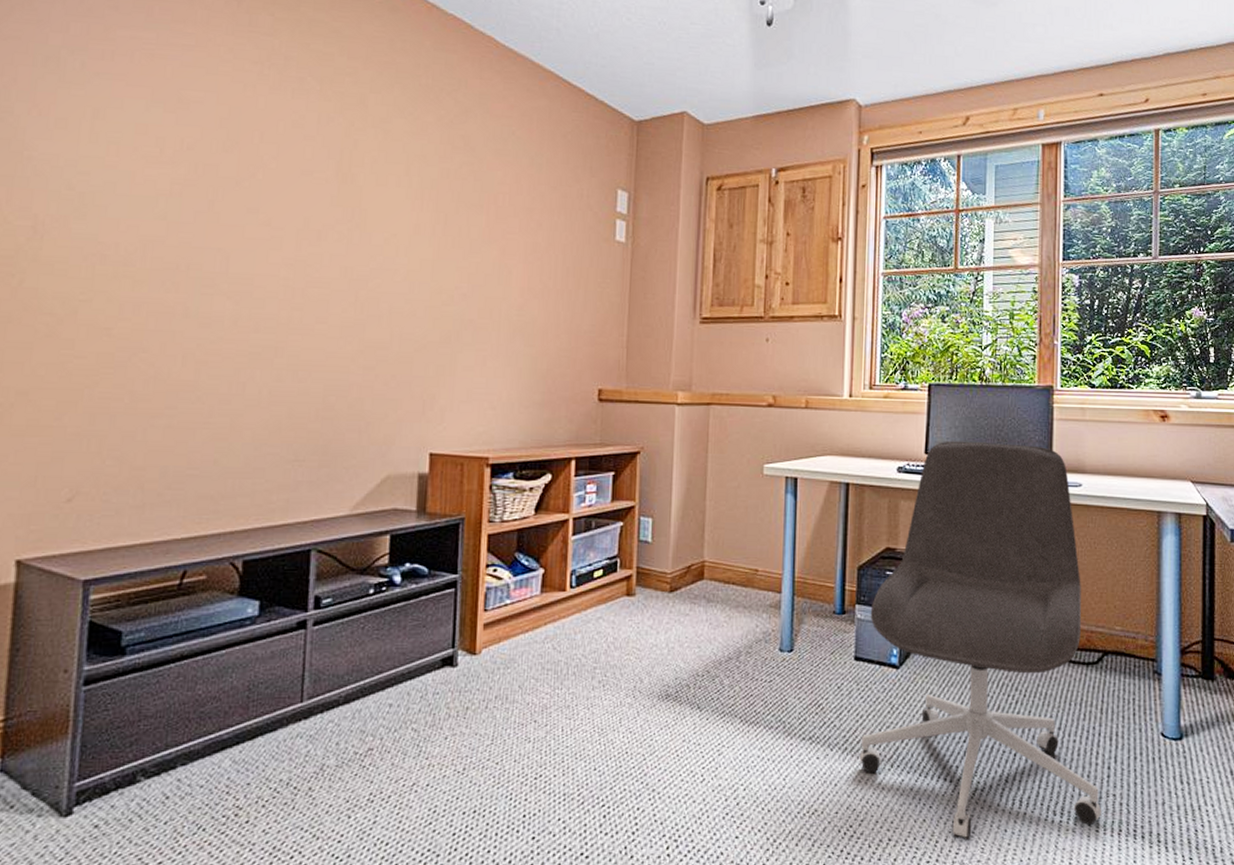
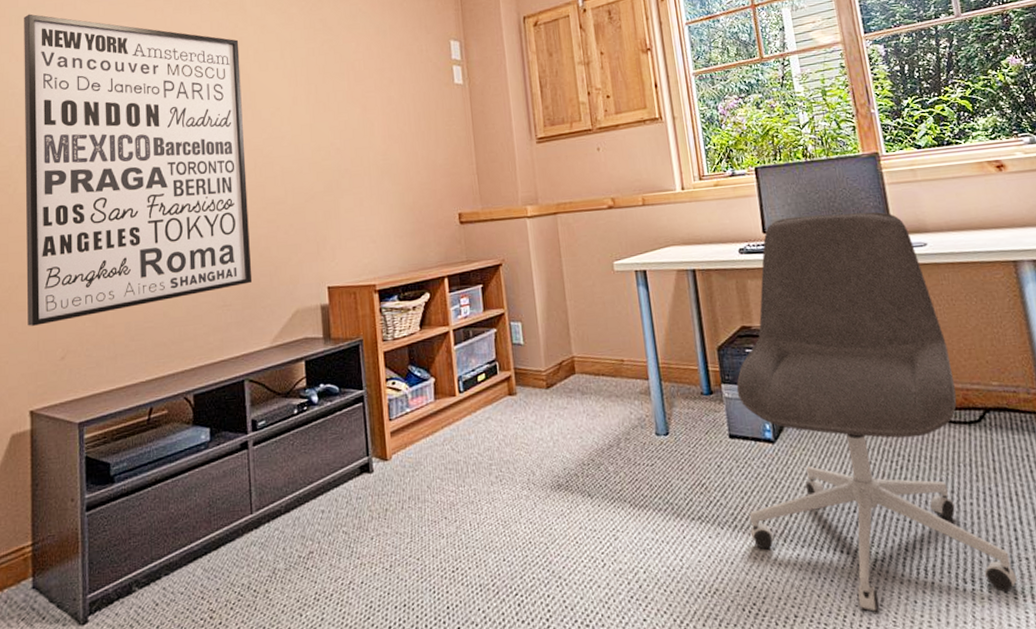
wall art: none [23,56,353,457] -> present [24,14,253,326]

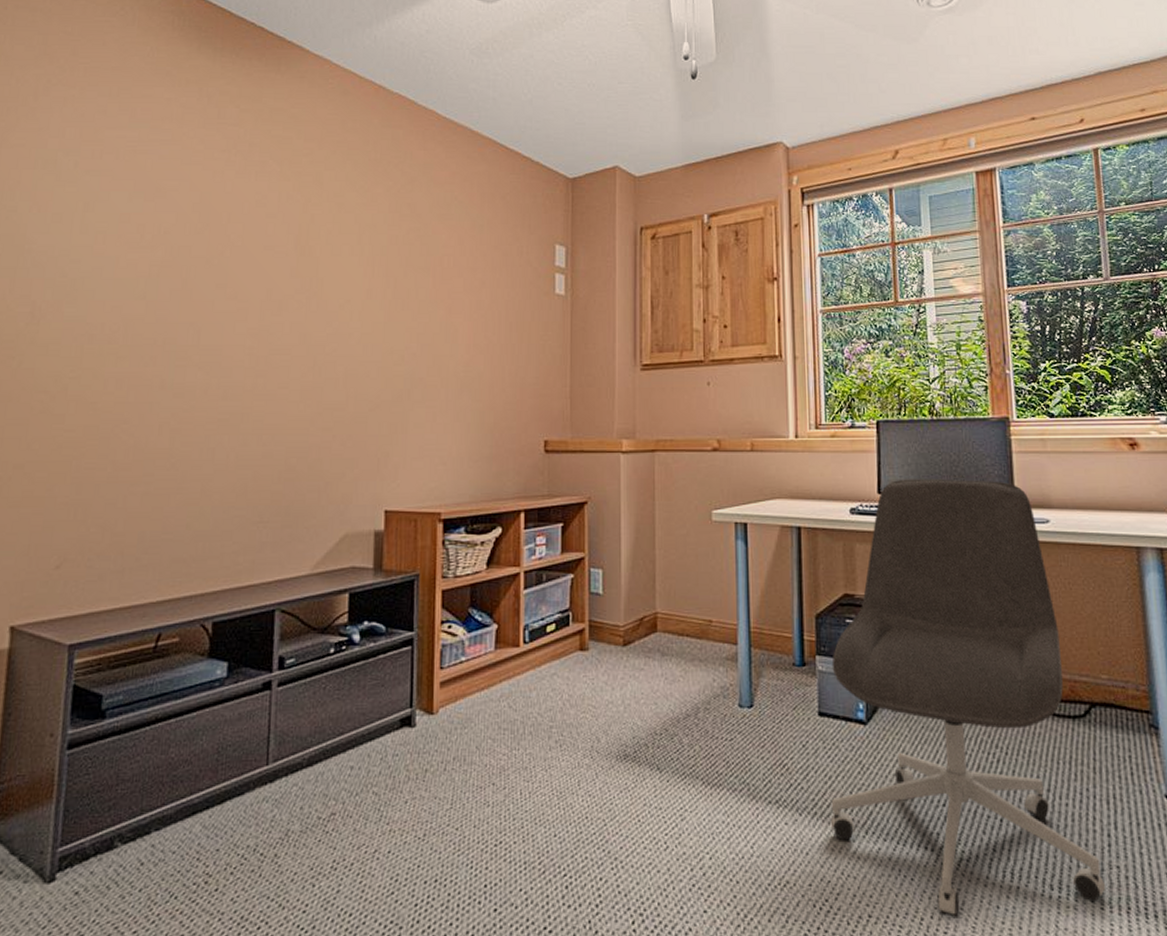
wall art: present [24,14,253,326] -> none [18,158,310,526]

